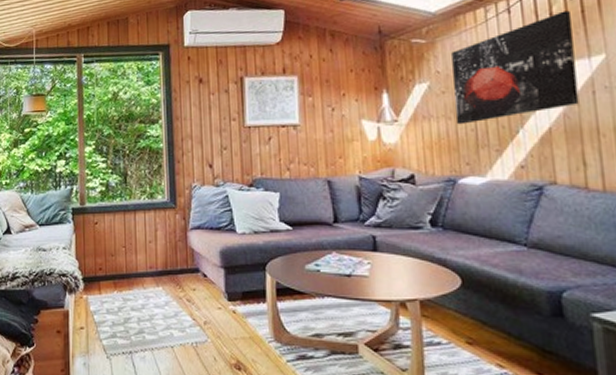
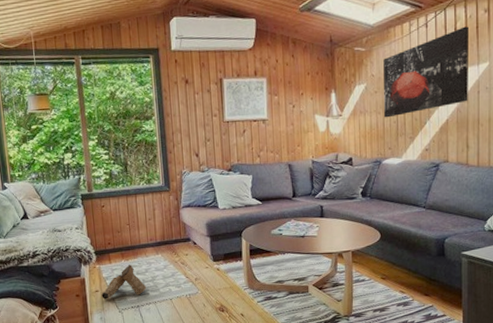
boots: none [87,297,143,340] -> present [101,265,147,299]

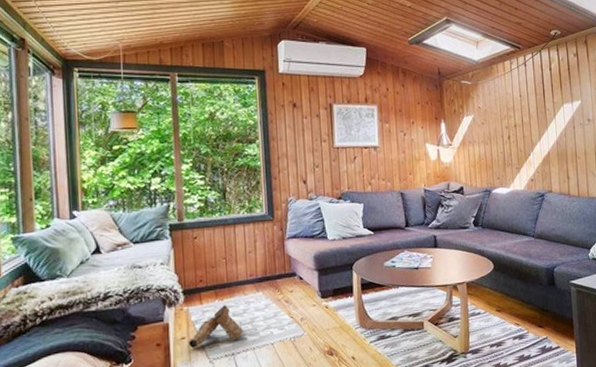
wall art: present [383,26,468,118] -> none [488,68,566,149]

